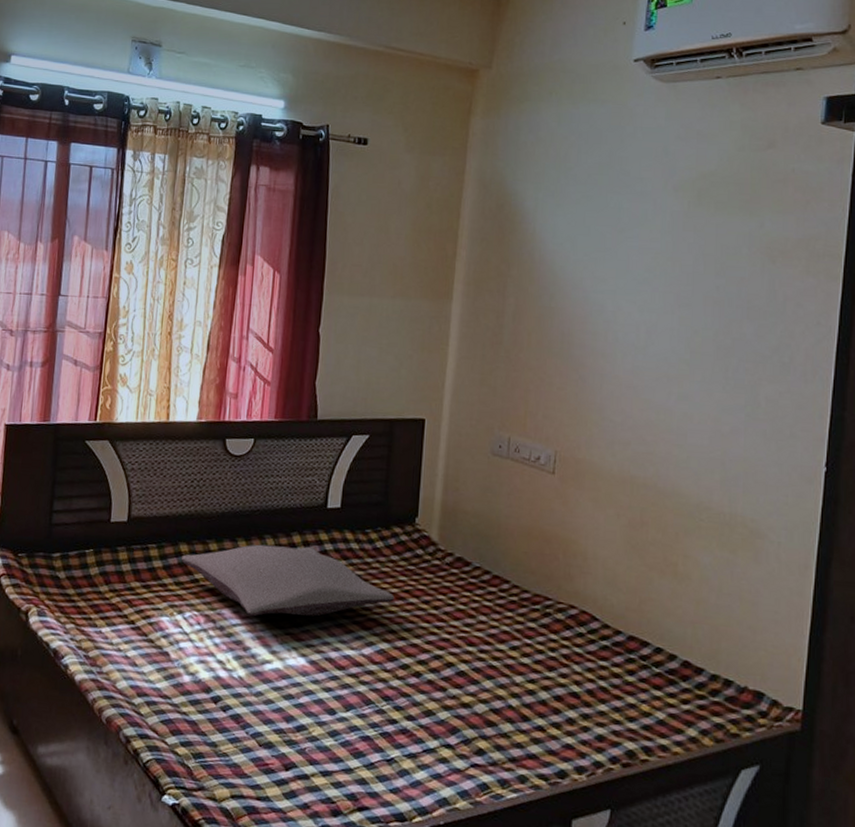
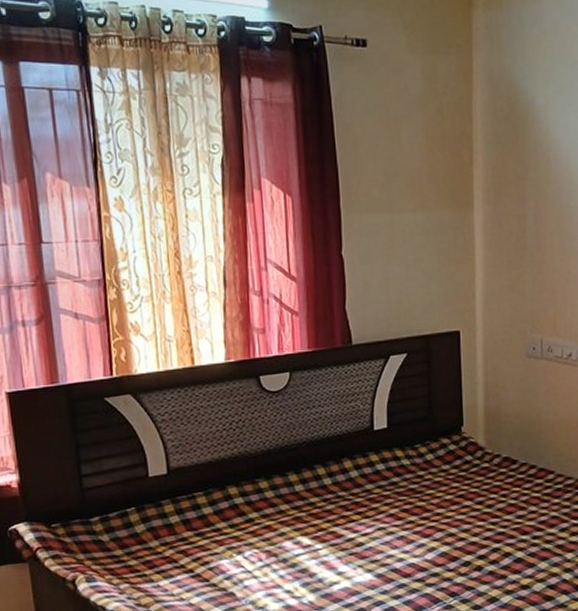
pillow: present [181,544,395,617] -> none [232,469,450,545]

